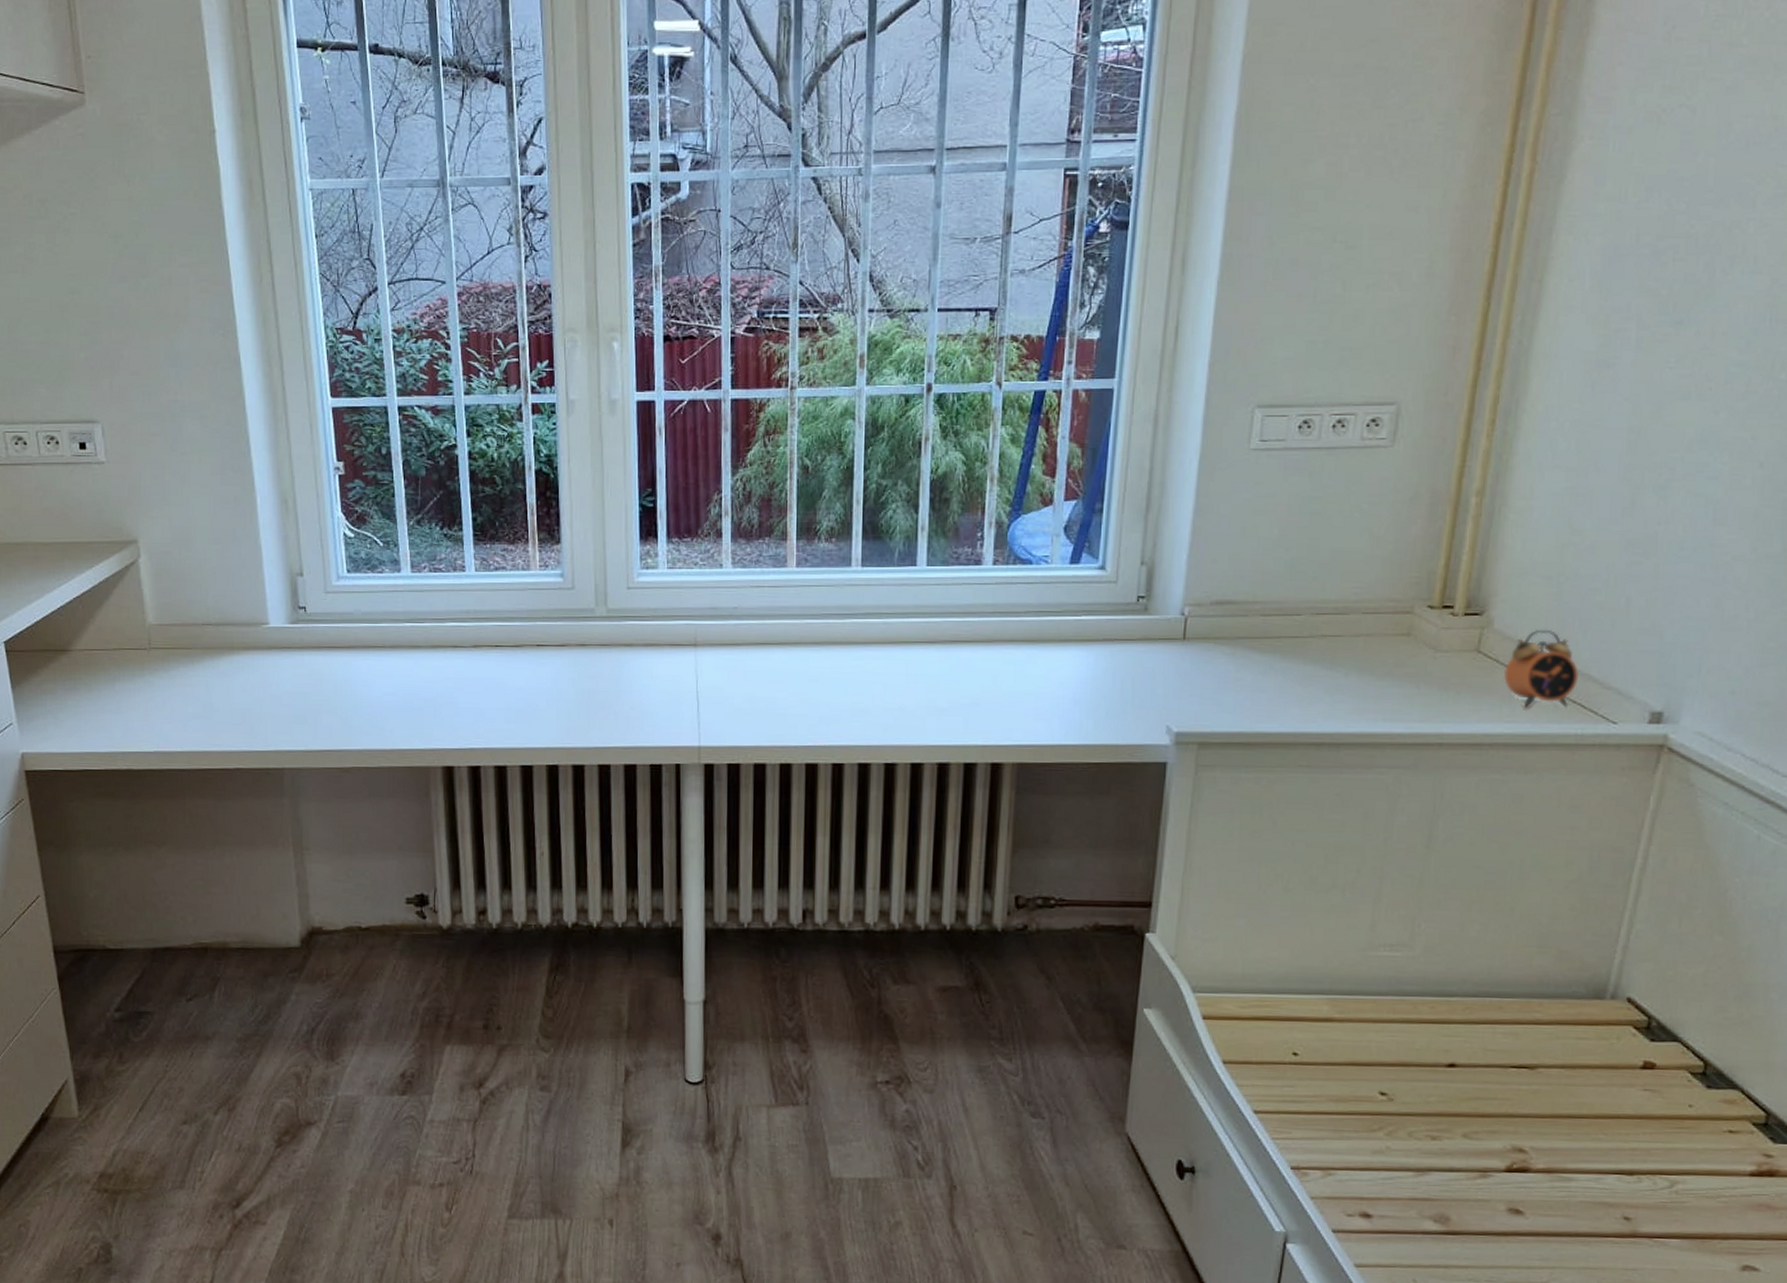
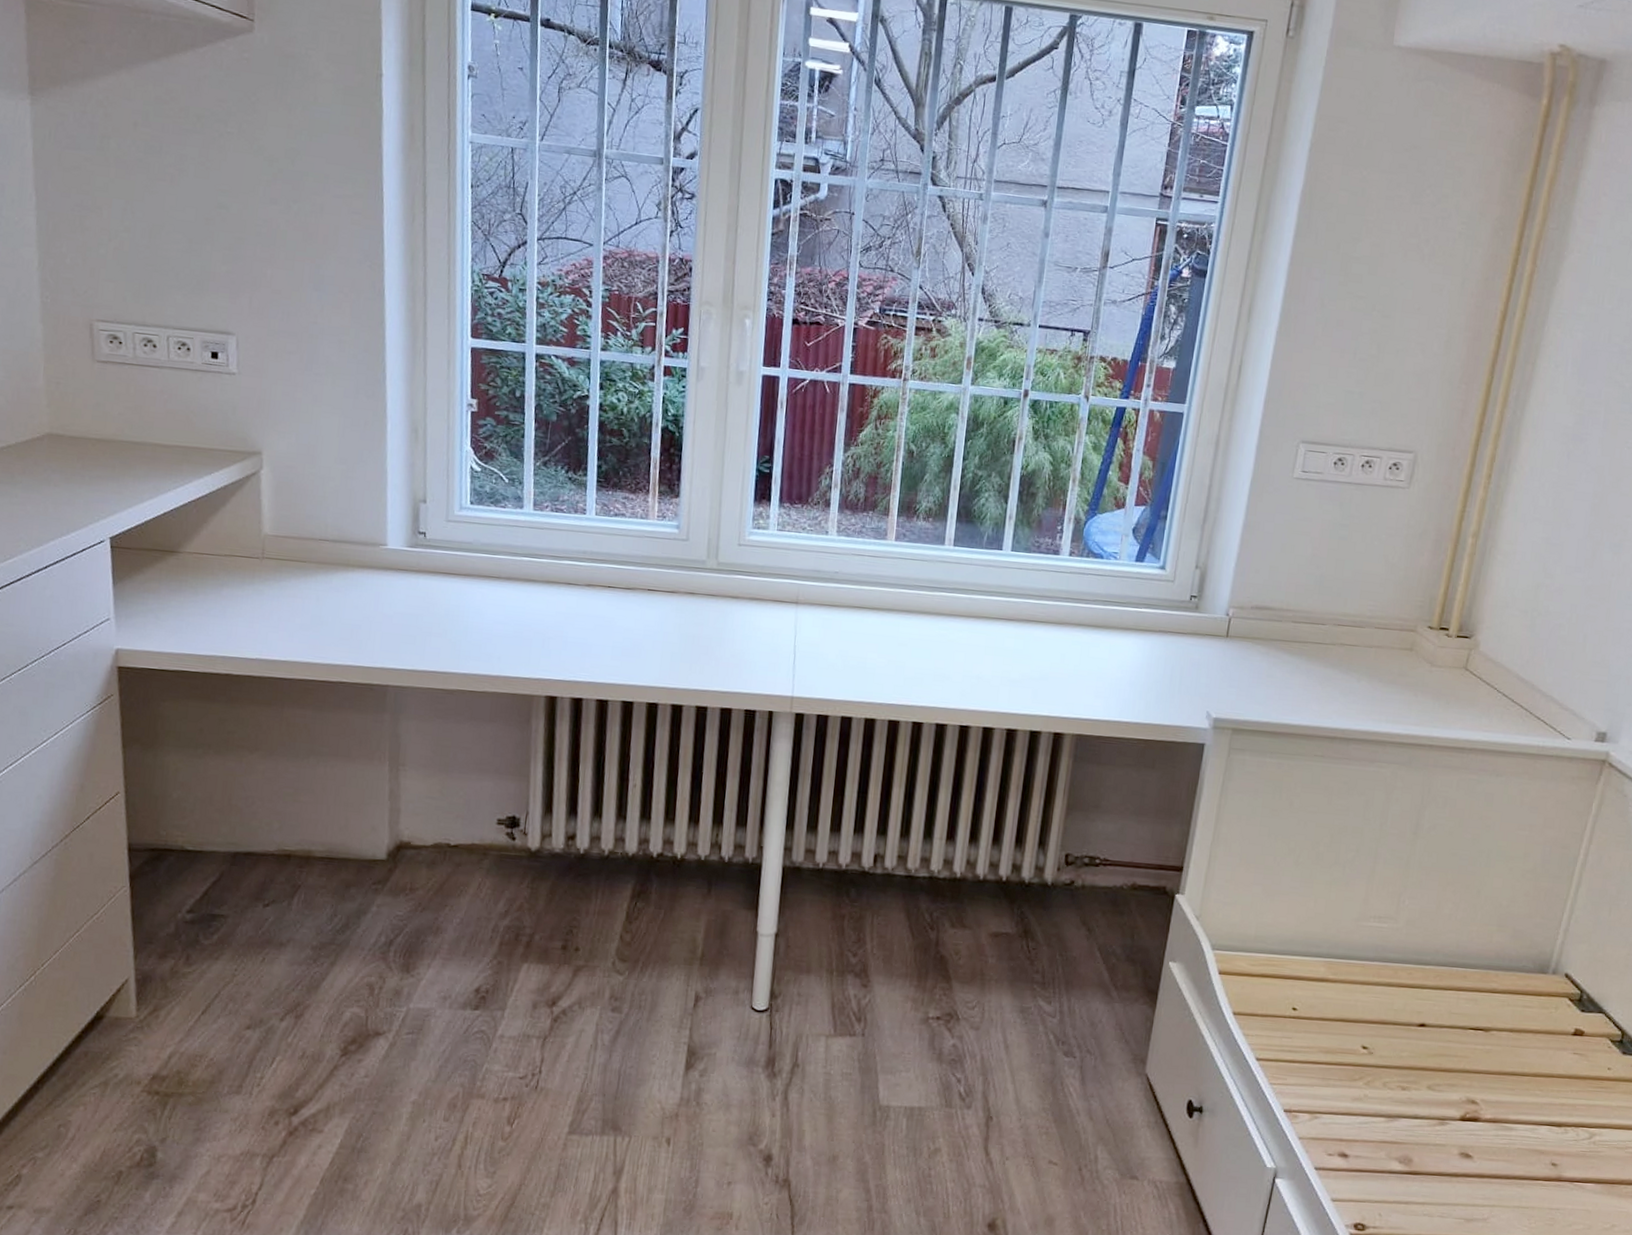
alarm clock: present [1504,629,1578,708] -> none [1485,654,1544,723]

